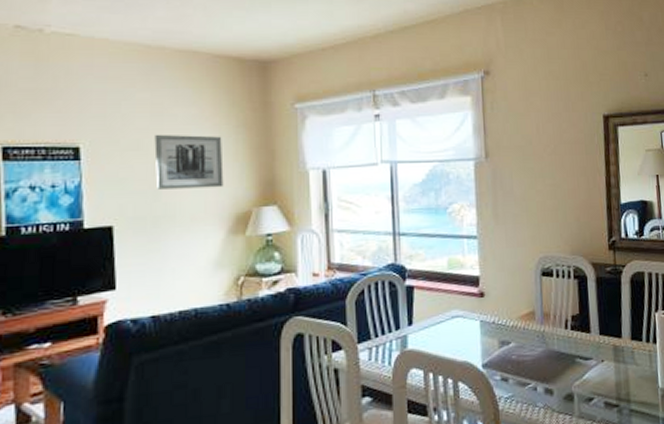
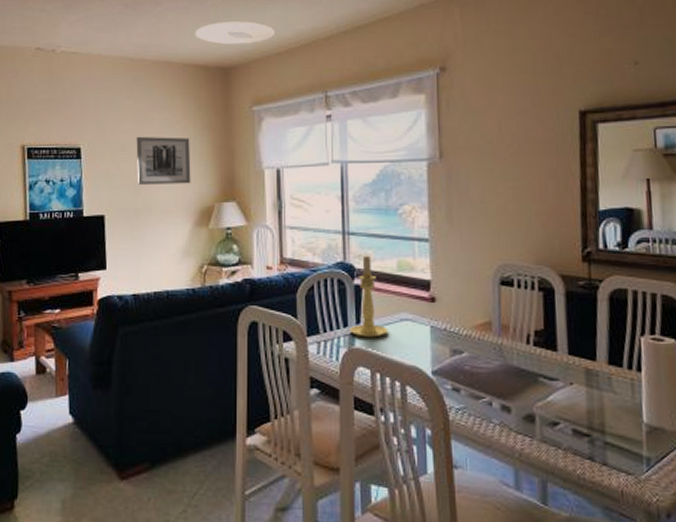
ceiling light: none [226,12,320,37] -> present [194,21,276,45]
candle holder: none [402,255,440,339] -> present [350,255,388,338]

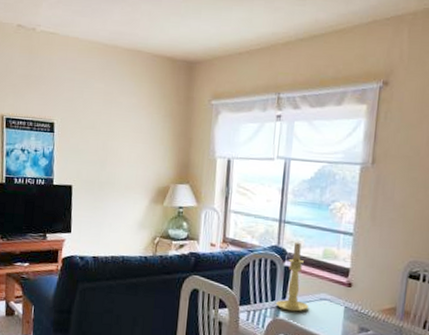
wall art: present [136,136,191,185] -> none [103,117,153,165]
ceiling light: present [194,21,276,45] -> none [165,18,240,42]

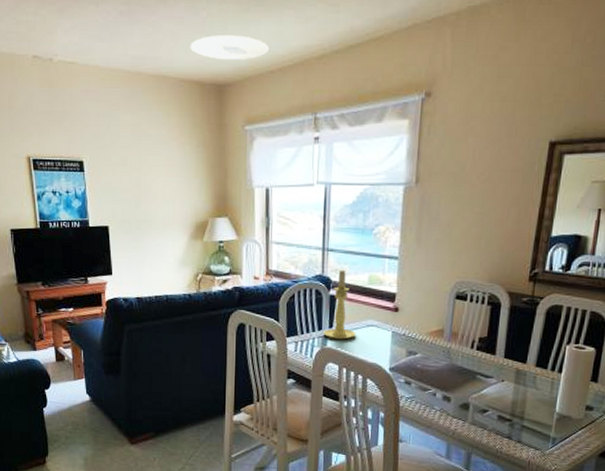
ceiling light: none [165,18,240,42] -> present [190,35,270,60]

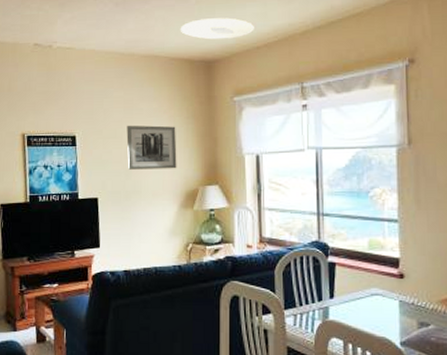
wall art: none [135,151,187,200] -> present [126,125,177,170]
candle holder: present [323,269,356,340] -> none [324,234,360,311]

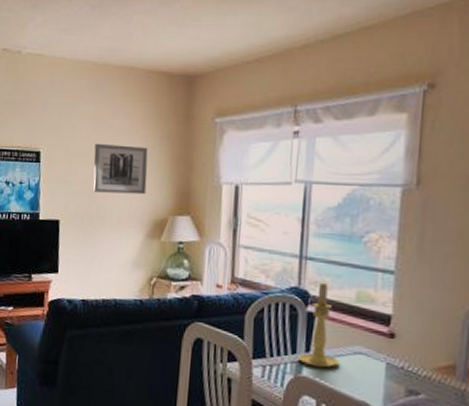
ceiling light: present [180,17,255,40] -> none [160,26,247,51]
candle holder: none [324,234,360,311] -> present [298,282,339,368]

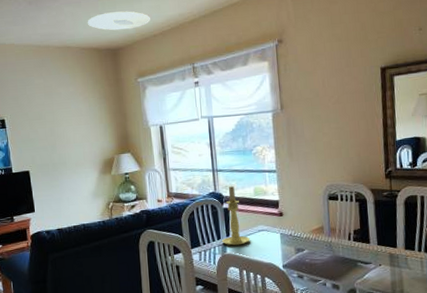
wall art: present [93,143,148,195] -> none [48,106,95,145]
ceiling light: none [160,26,247,51] -> present [87,11,151,31]

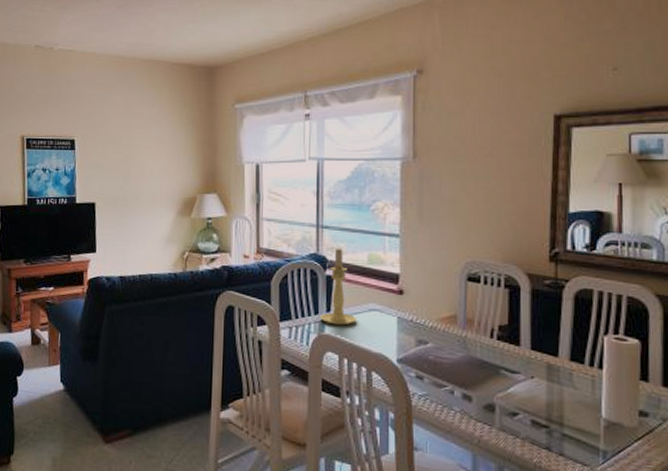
ceiling light: present [87,11,151,31] -> none [182,23,259,45]

